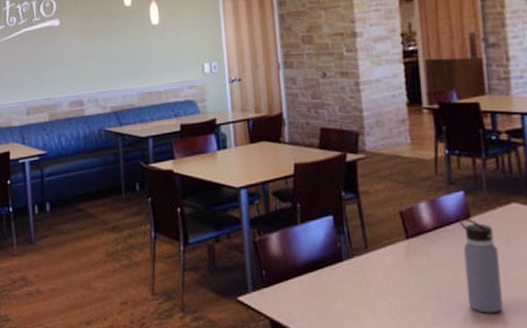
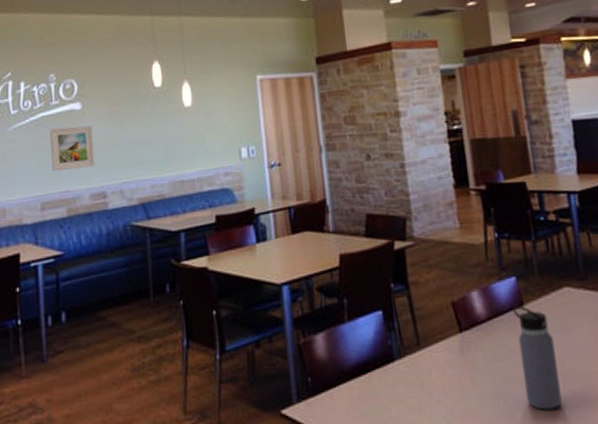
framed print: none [32,40,73,81] -> present [49,125,95,172]

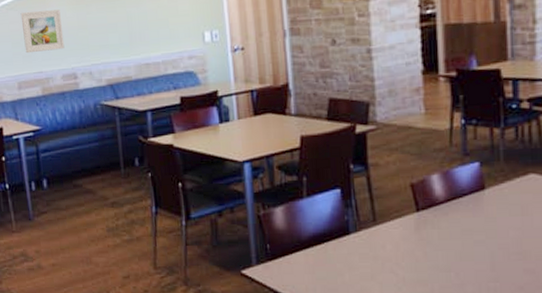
water bottle: present [512,305,562,410] -> none [473,188,514,284]

